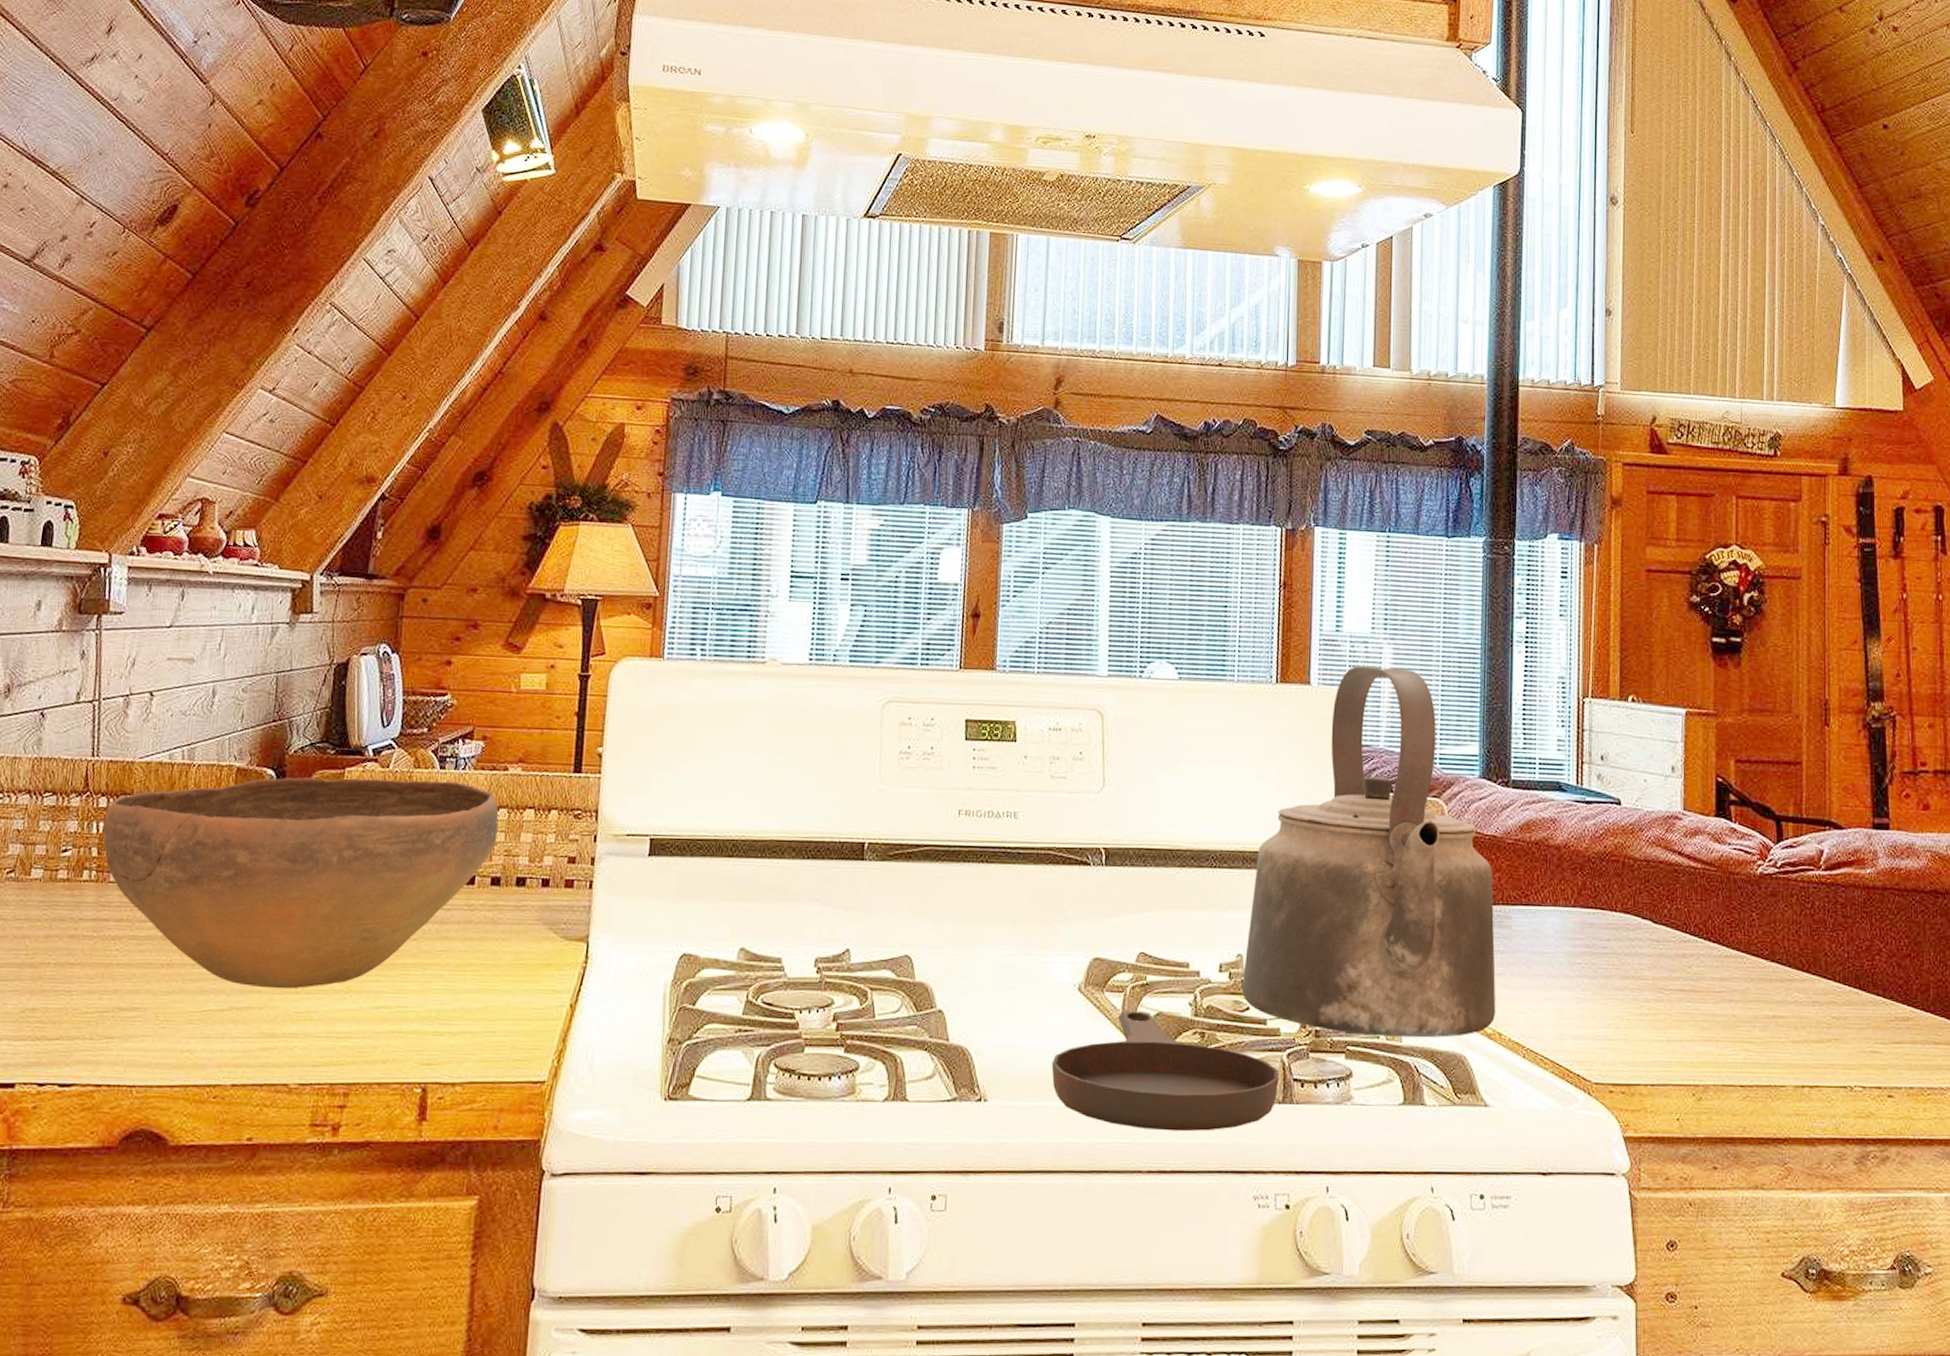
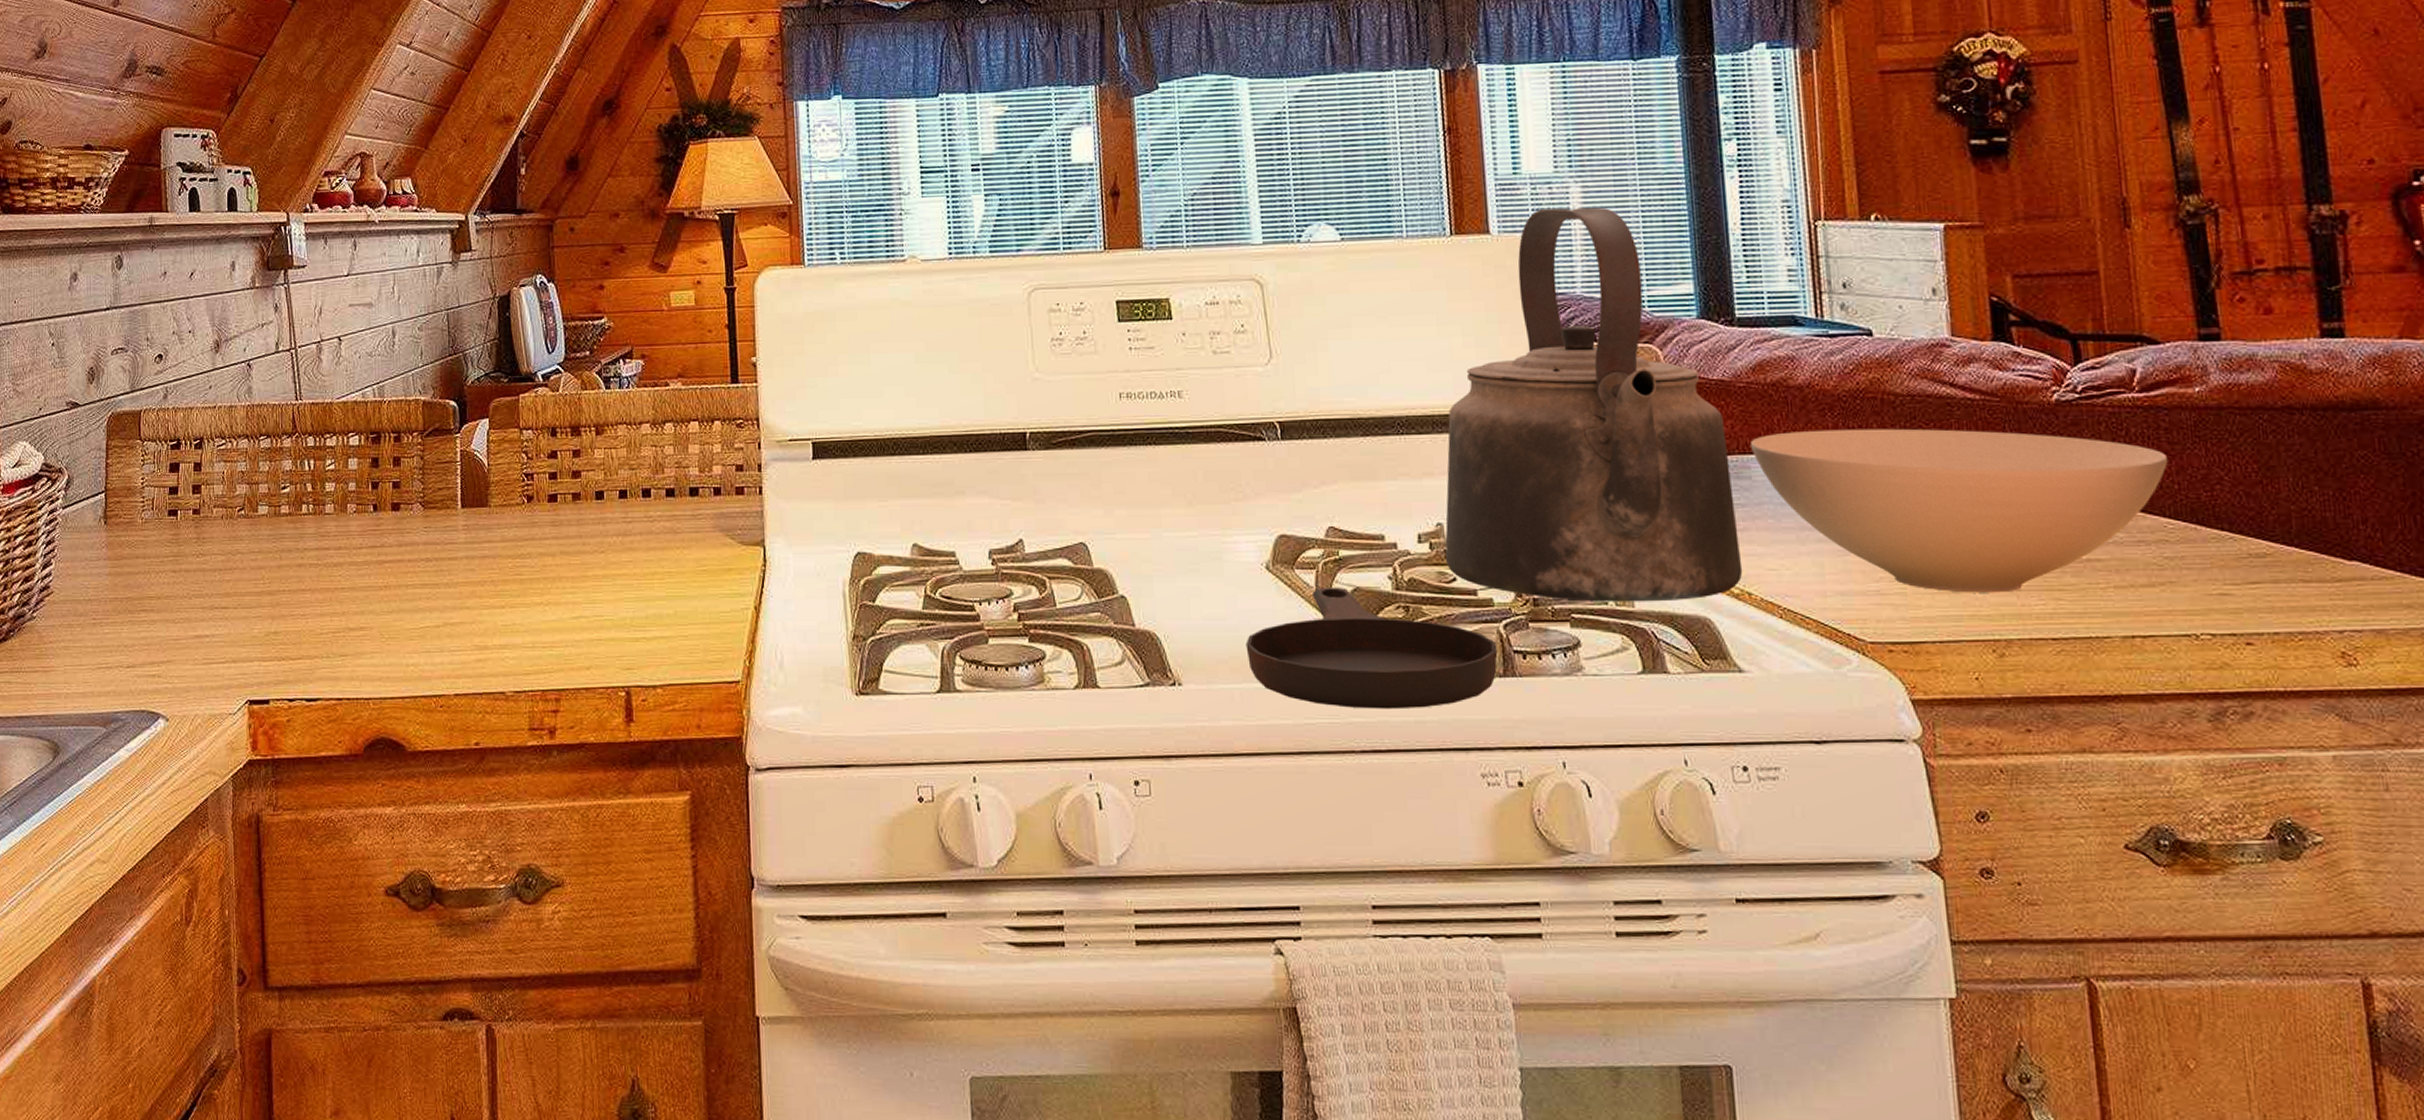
bowl: present [102,777,499,989] -> none [313,400,667,604]
bowl: none [1513,886,1842,1043] -> present [1751,428,2169,593]

